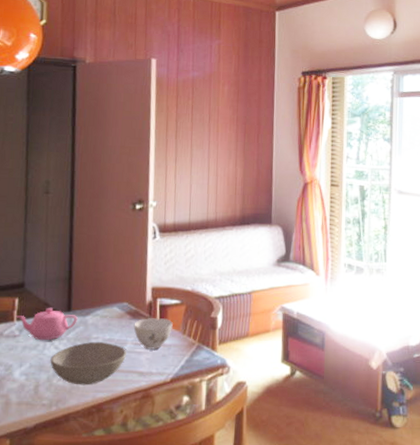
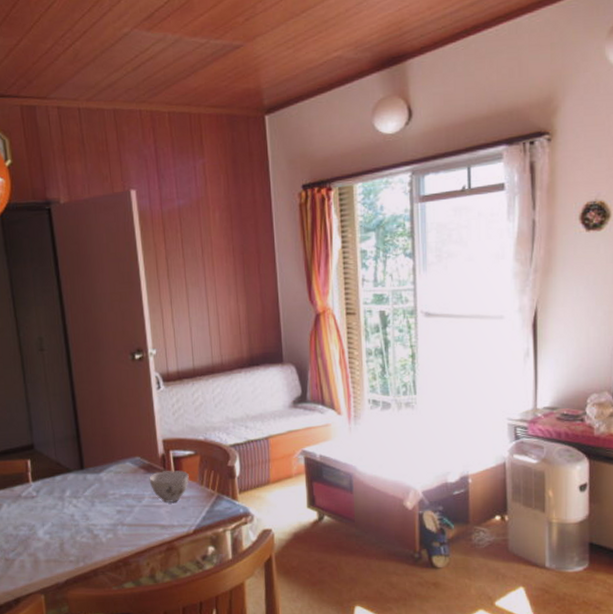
teapot: present [16,307,78,341] -> none [31,466,92,500]
bowl: present [50,342,126,386] -> none [71,498,145,541]

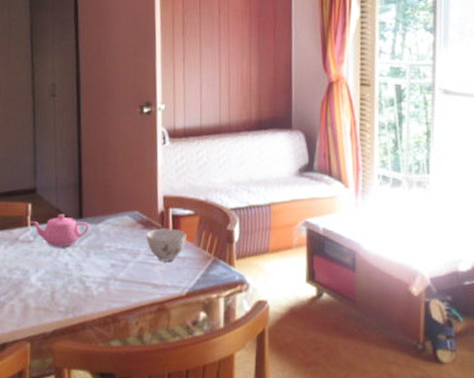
teapot: none [31,466,92,500] -> present [30,213,89,248]

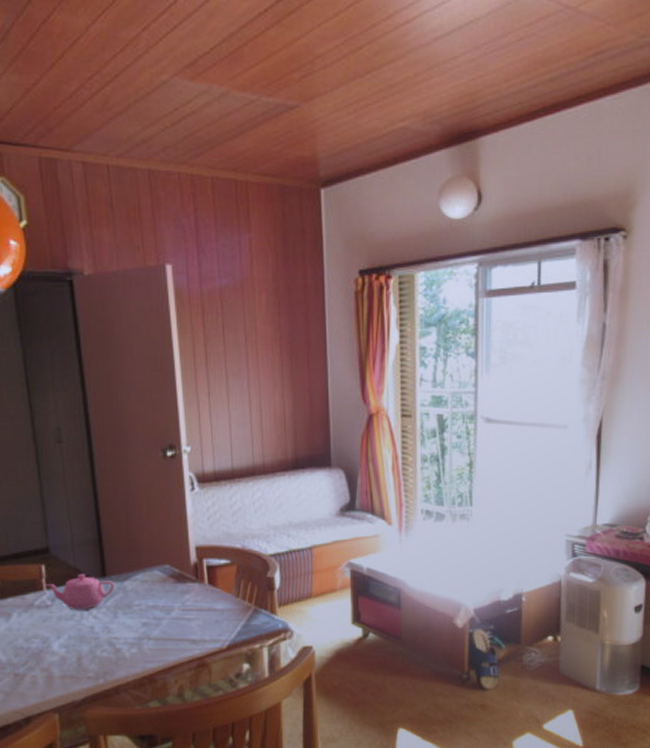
teacup: present [146,228,186,262] -> none [179,581,224,615]

